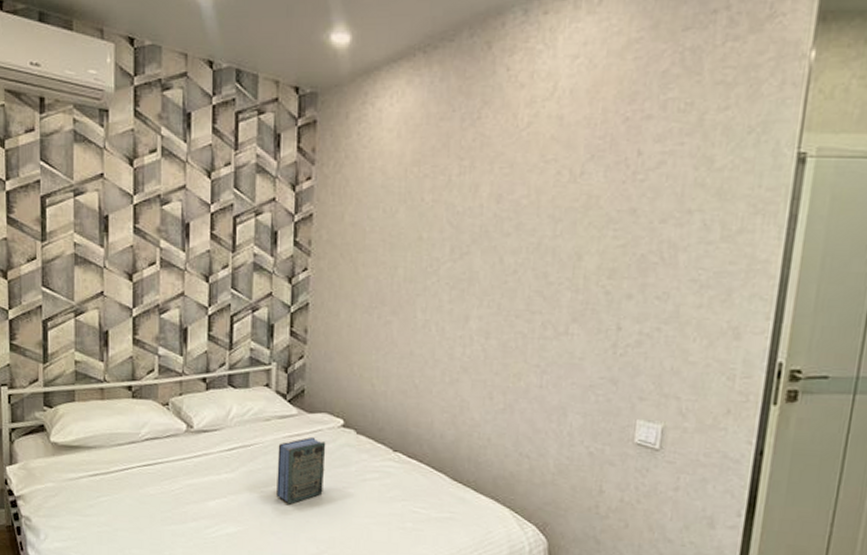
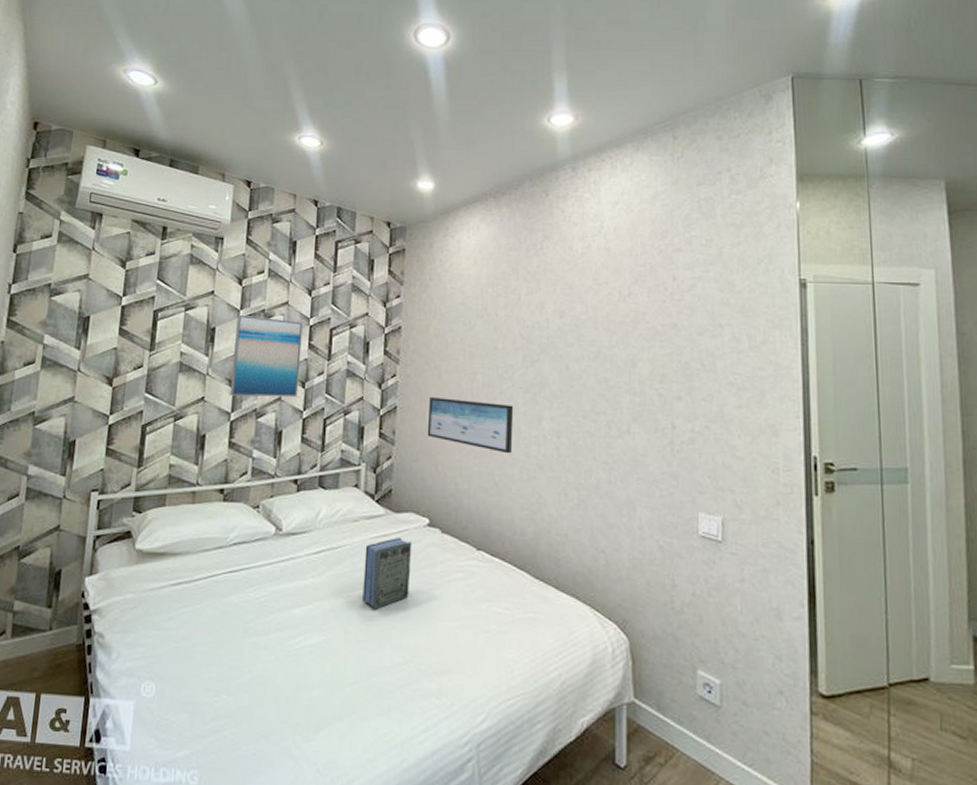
wall art: none [130,200,203,293] -> present [230,314,303,398]
wall art: none [341,294,438,355] -> present [427,397,514,454]

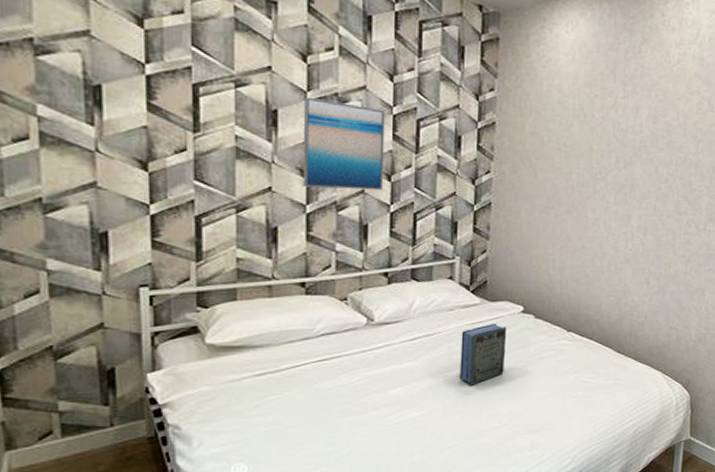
wall art: present [427,397,514,454] -> none [522,195,606,248]

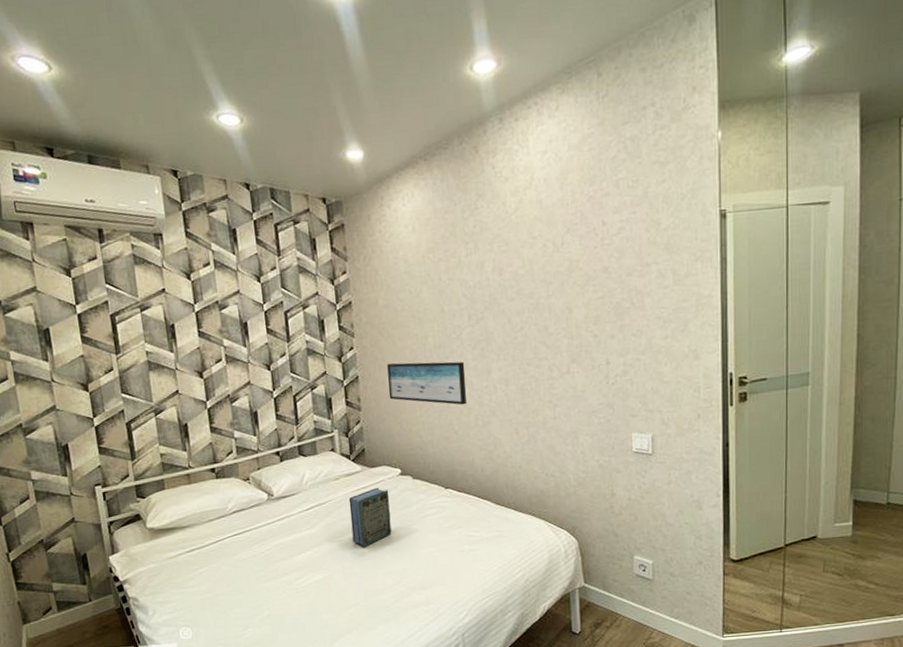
wall art: present [303,96,385,191] -> none [193,308,265,387]
wall art: none [522,195,606,248] -> present [387,361,466,405]

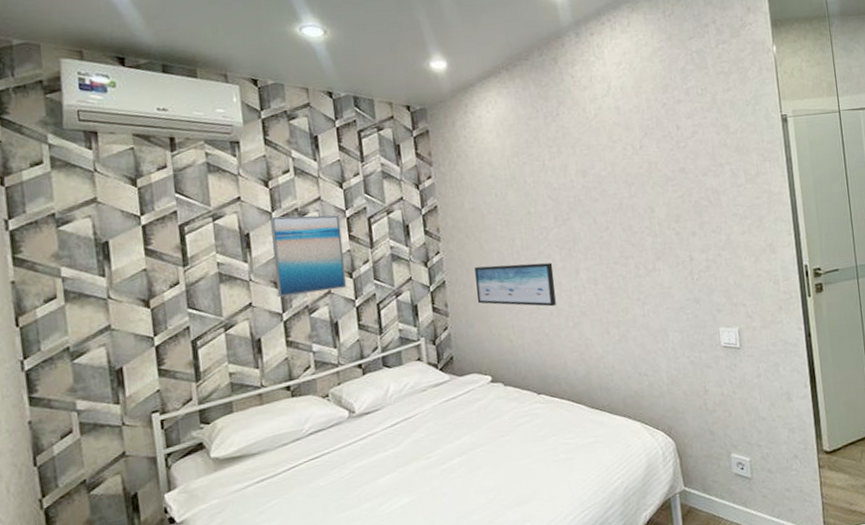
wall art: none [193,308,265,387] -> present [270,215,347,298]
book: present [348,487,392,547] -> none [437,396,483,464]

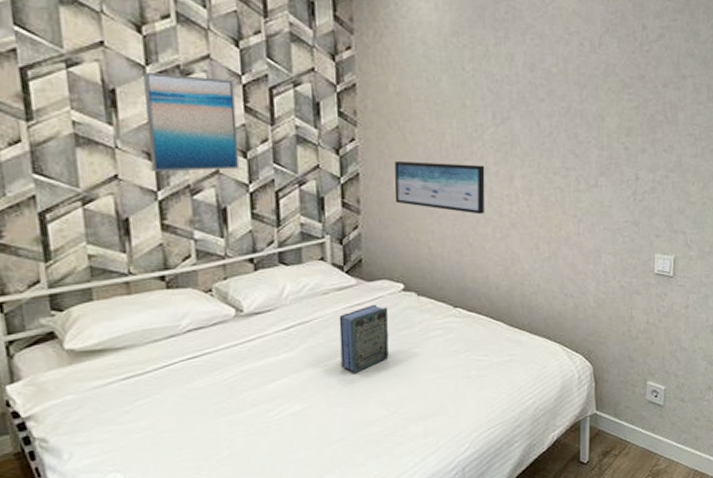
book: none [437,396,483,464] -> present [339,304,389,373]

